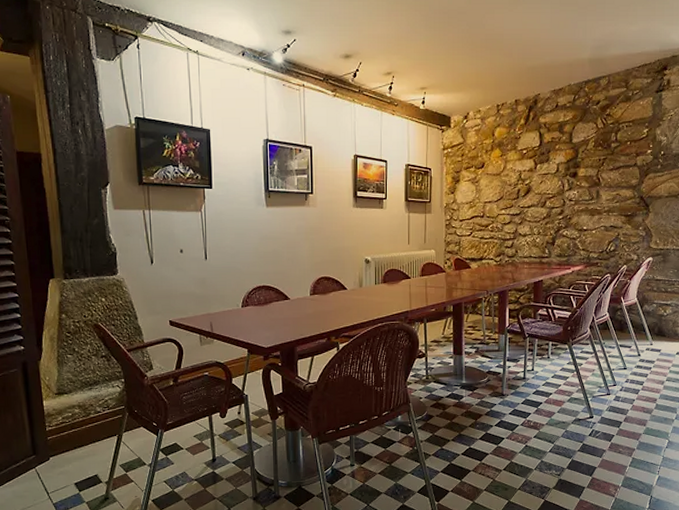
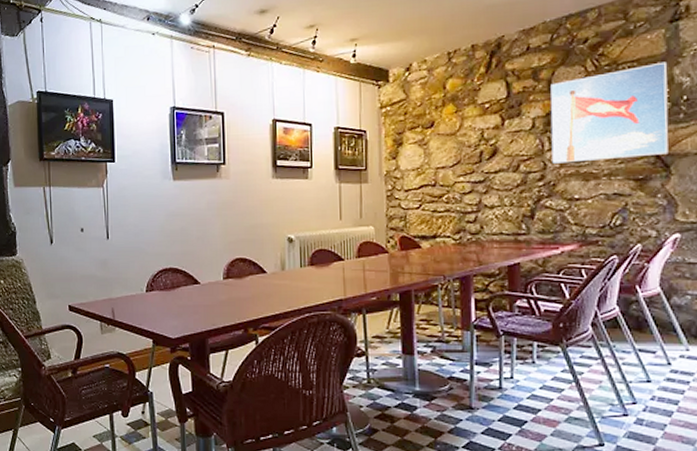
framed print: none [569,123,653,201] -> present [550,61,669,164]

